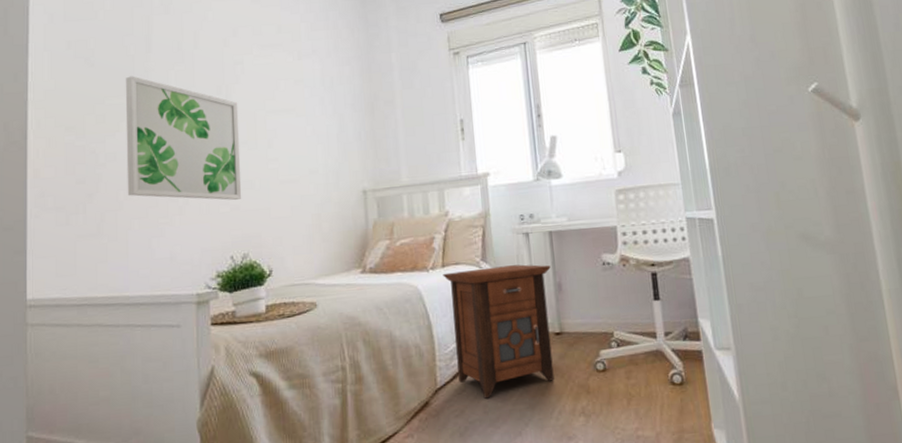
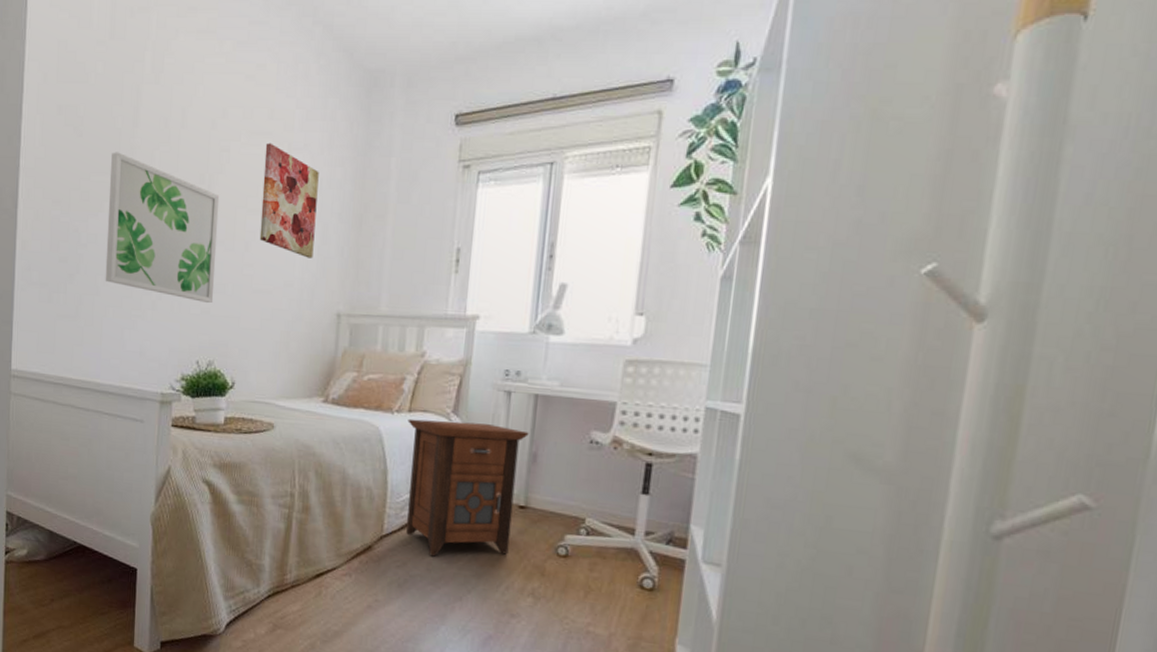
wall art: none [276,52,333,146] -> present [259,143,319,259]

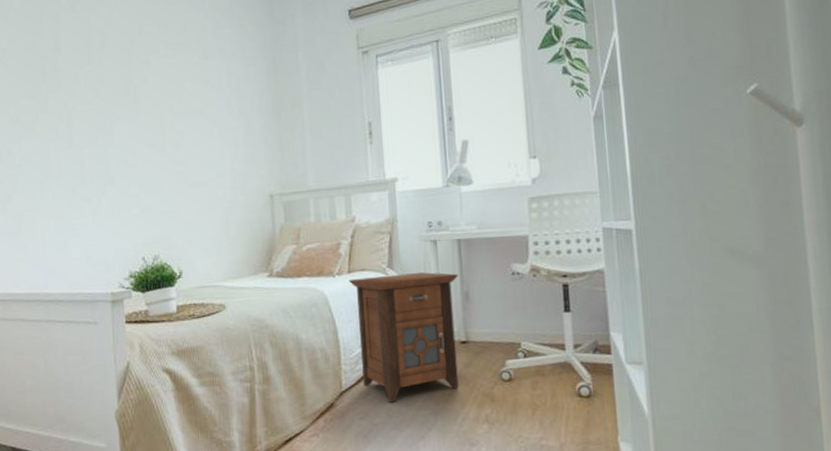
wall art: present [105,152,220,303] -> none [36,76,152,202]
wall art: present [259,143,319,259] -> none [183,52,240,149]

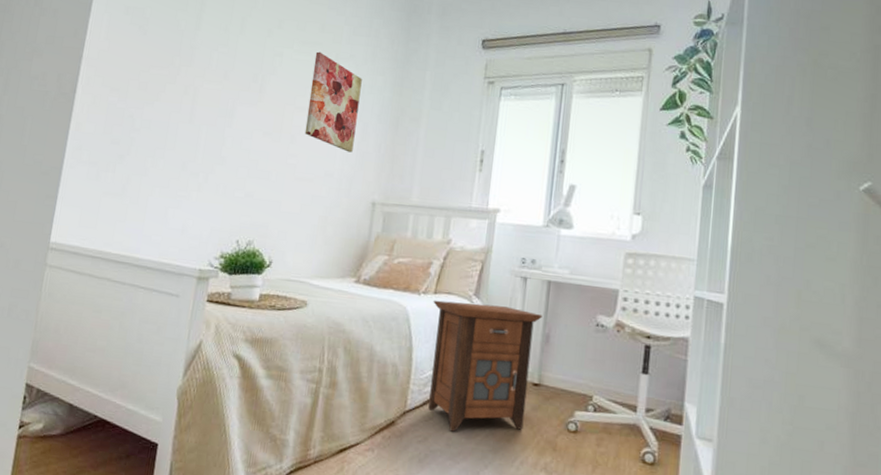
wall art: none [183,52,240,149] -> present [304,51,362,153]

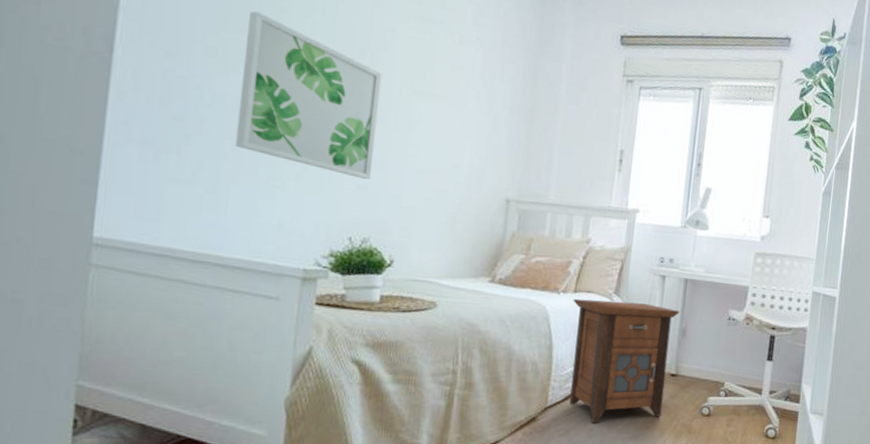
wall art: none [154,50,271,187] -> present [234,11,382,179]
wall art: present [304,51,362,153] -> none [426,30,491,146]

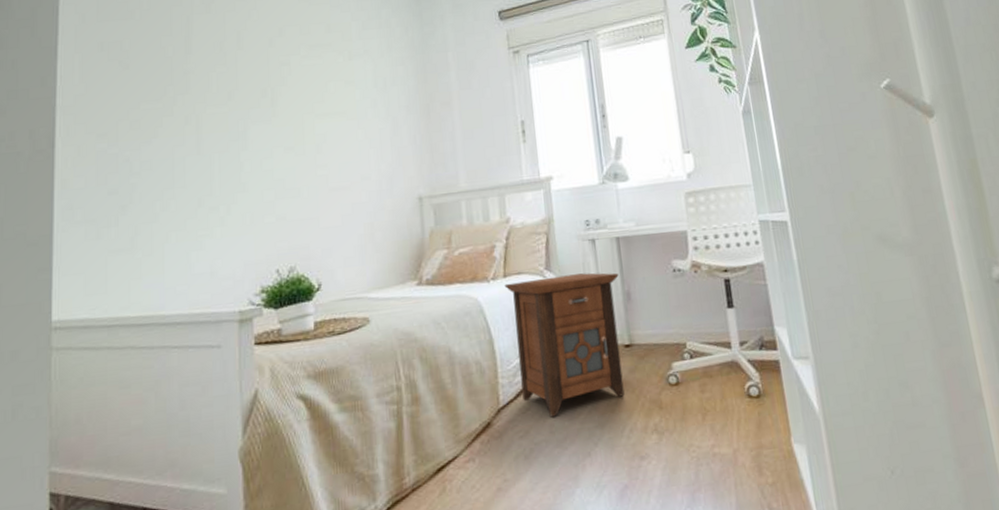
wall art: present [234,11,382,179] -> none [162,79,289,210]

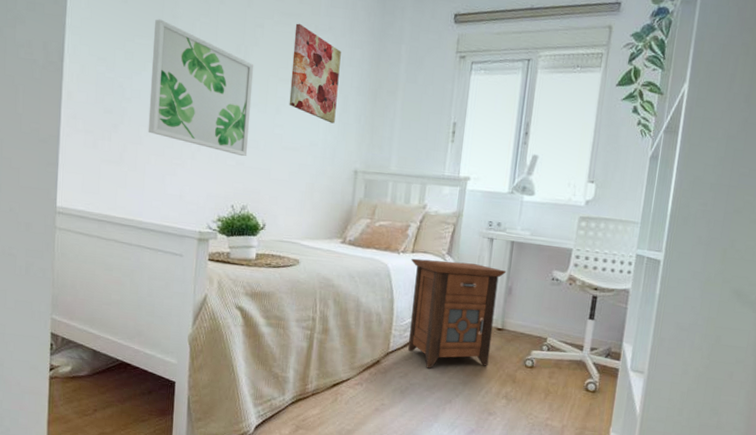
wall art: none [162,79,289,210] -> present [148,19,254,156]
wall art: none [326,52,387,151] -> present [289,23,341,124]

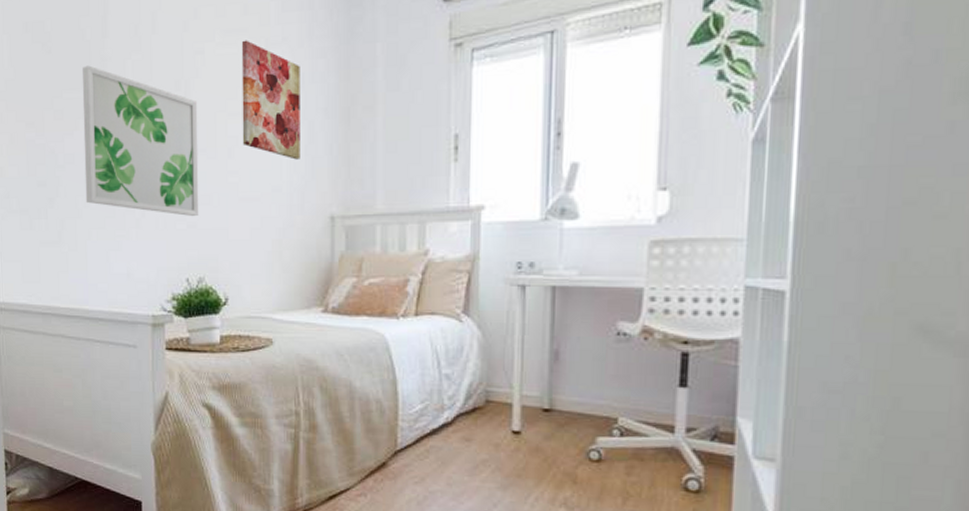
nightstand: present [408,258,506,369] -> none [415,322,548,470]

